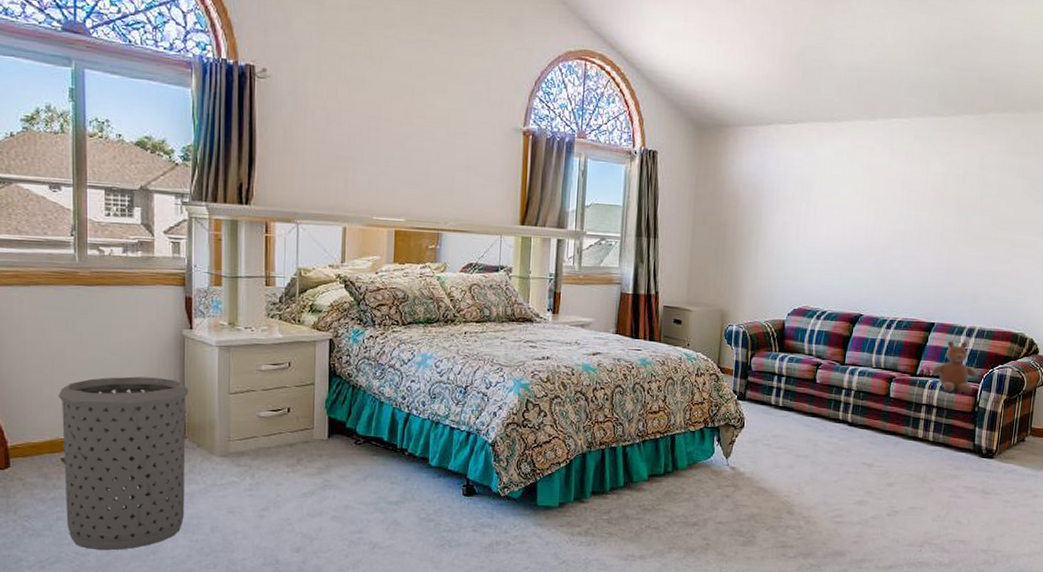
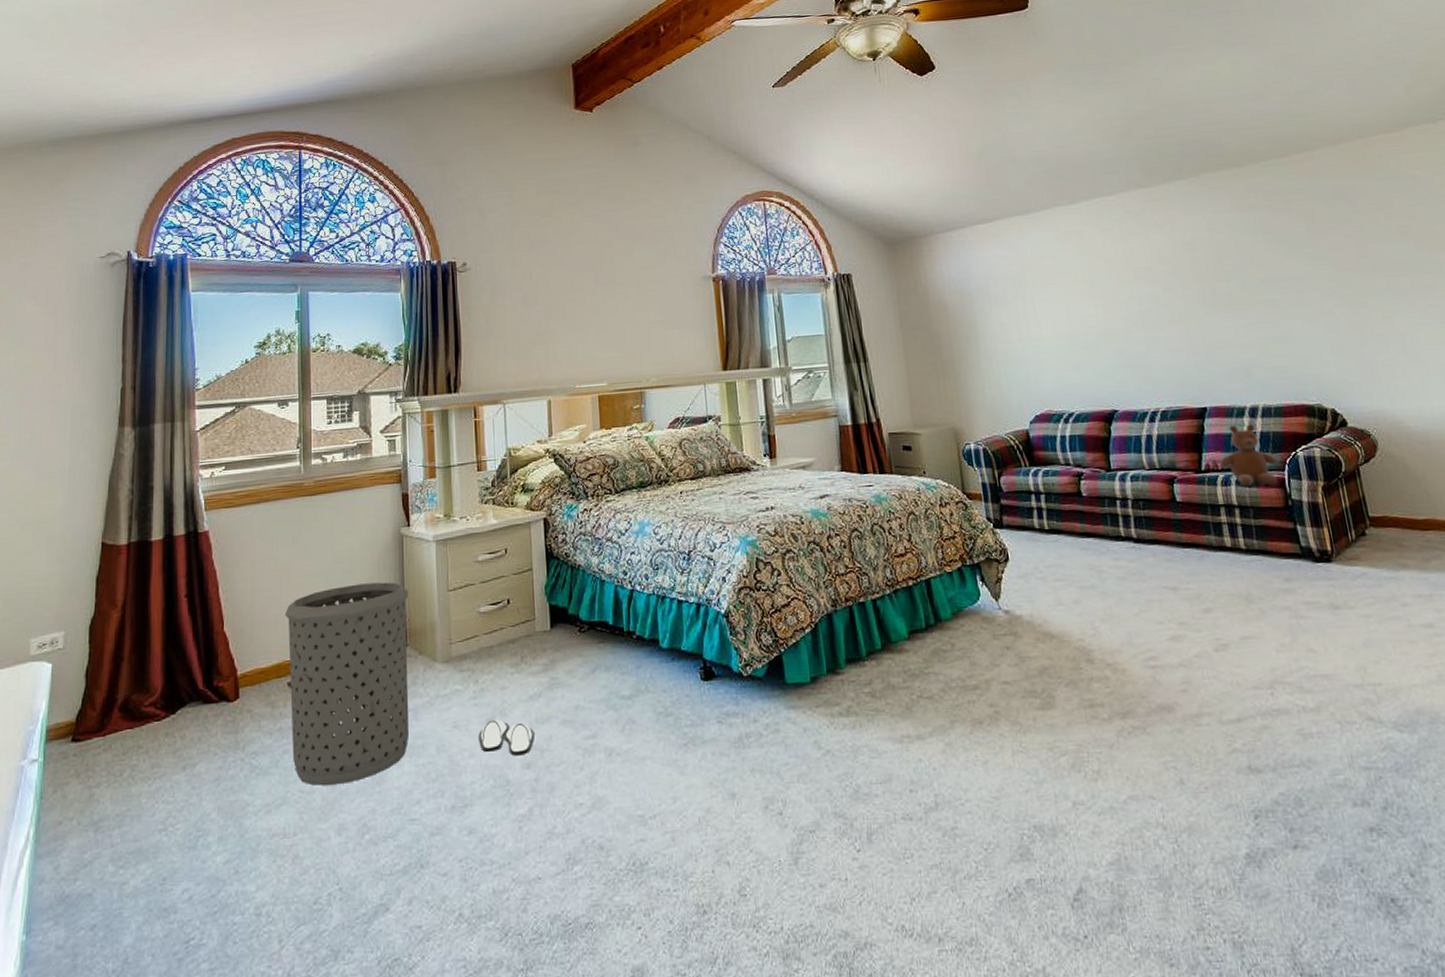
slippers: none [252,509,305,541] -> present [479,719,534,756]

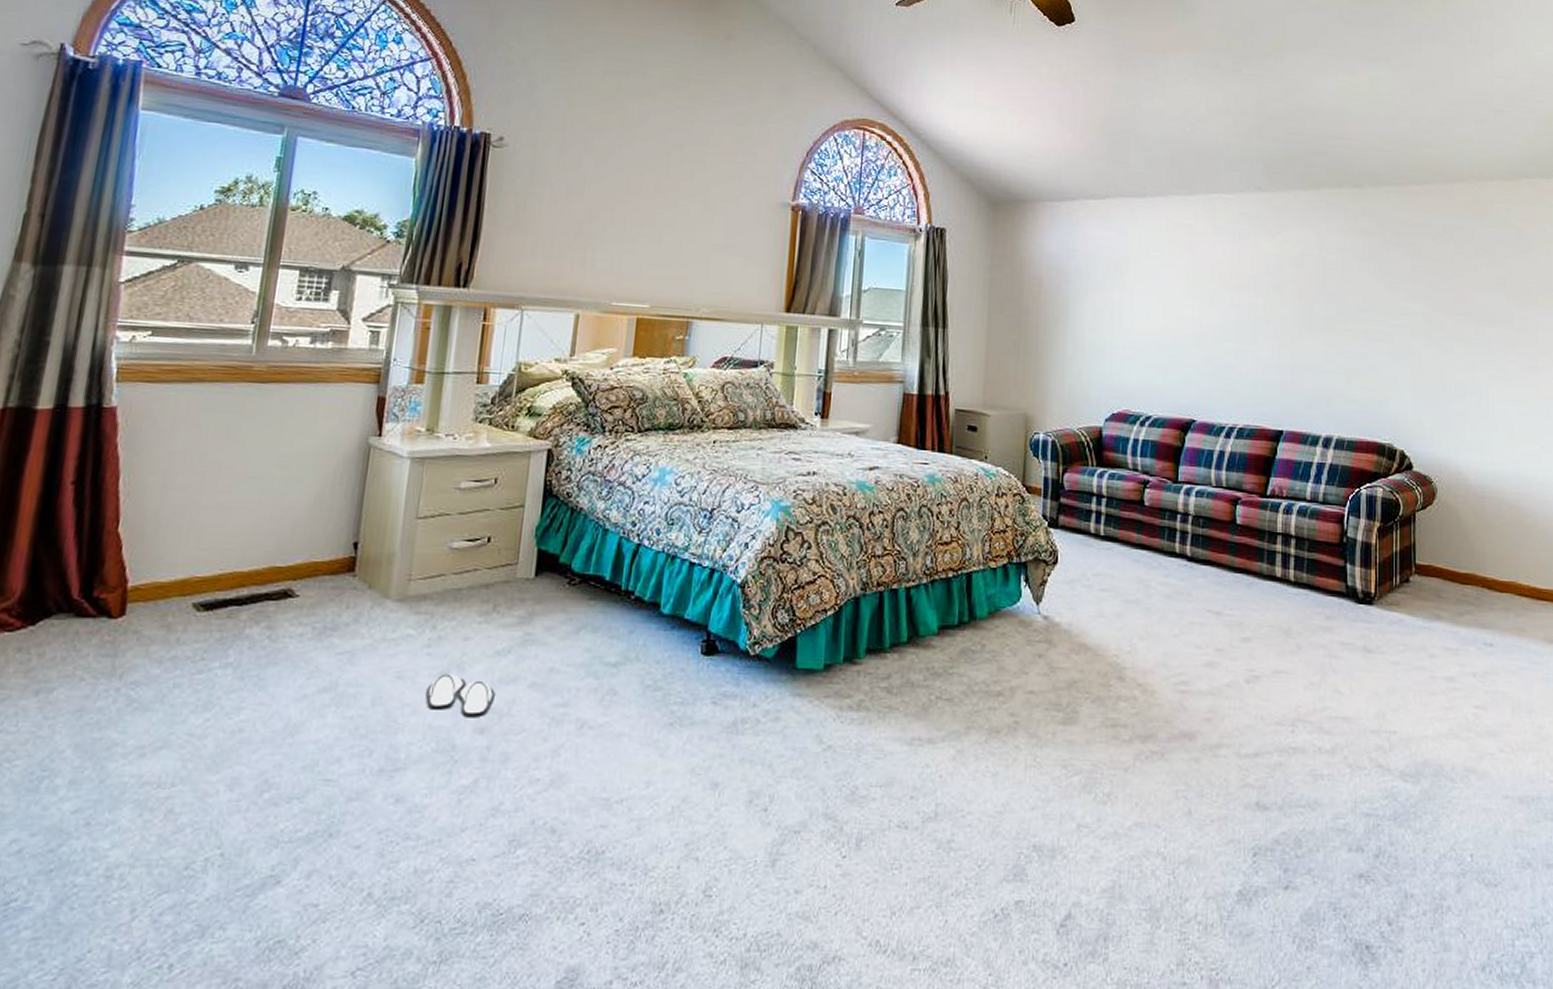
laundry basket: present [284,582,409,786] -> none [185,496,367,730]
teddy bear: present [1220,423,1279,487] -> none [1286,452,1340,520]

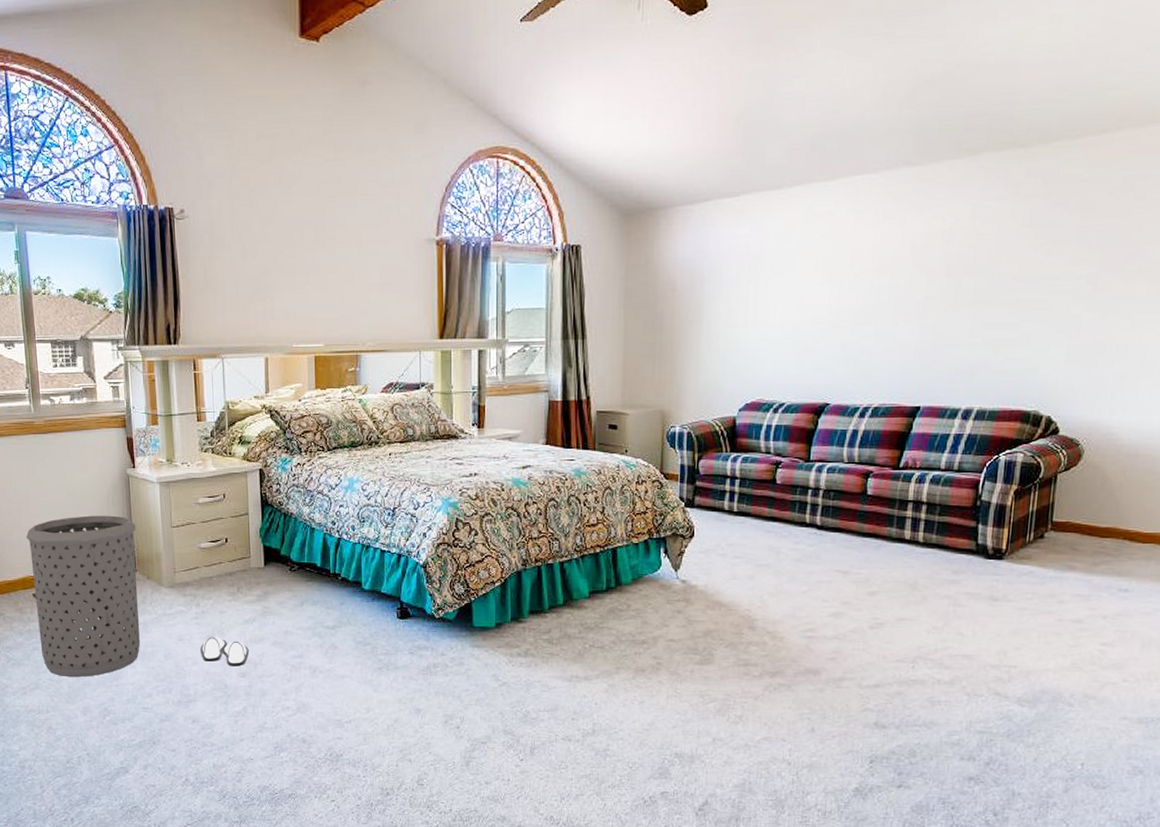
laundry basket: none [185,496,367,730] -> present [25,515,140,677]

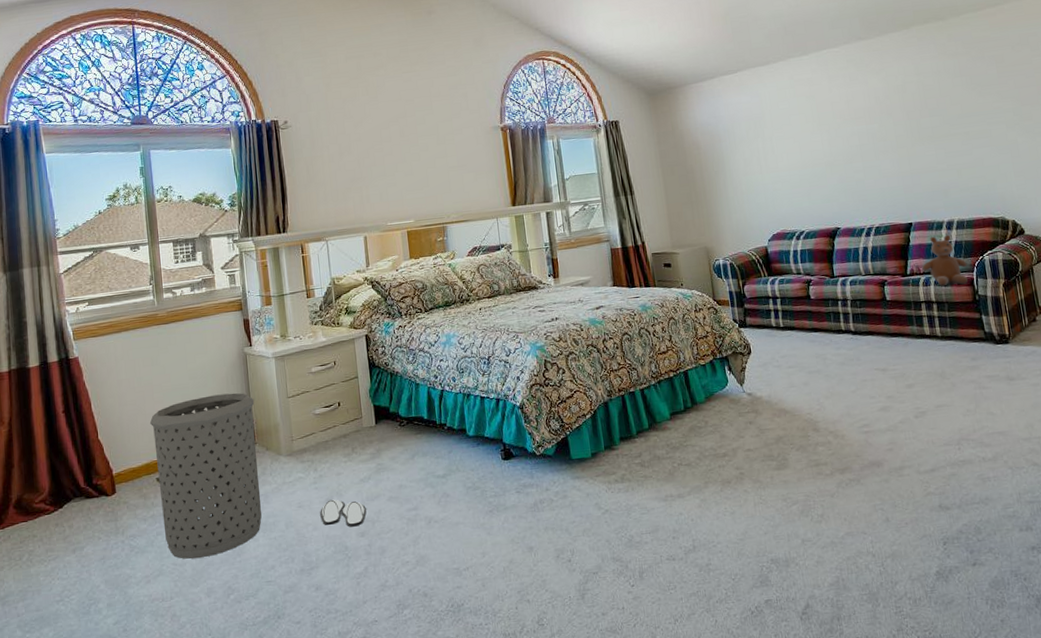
teddy bear: none [920,425,977,486] -> present [922,235,969,286]

